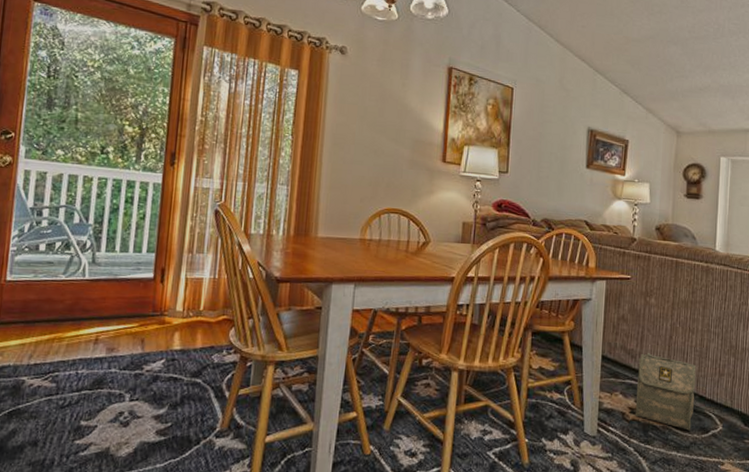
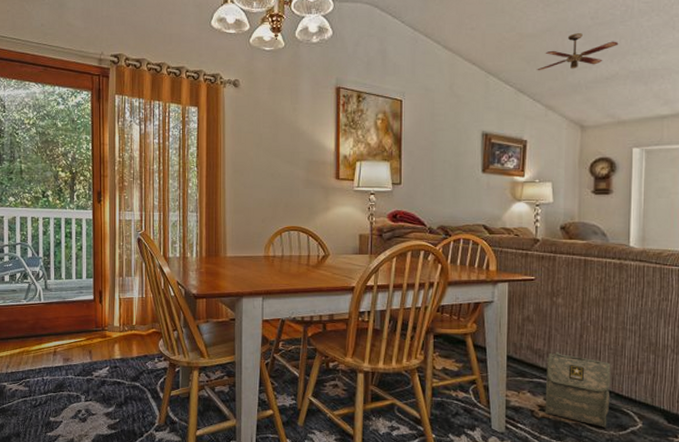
ceiling fan: none [640,43,712,77] -> present [537,33,619,71]

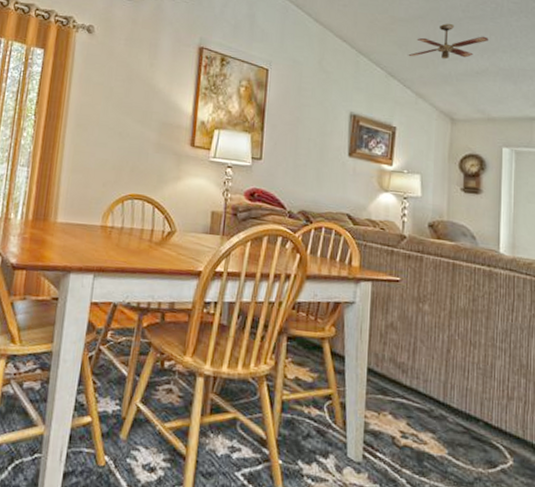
bag: present [545,351,611,428] -> none [407,367,480,464]

